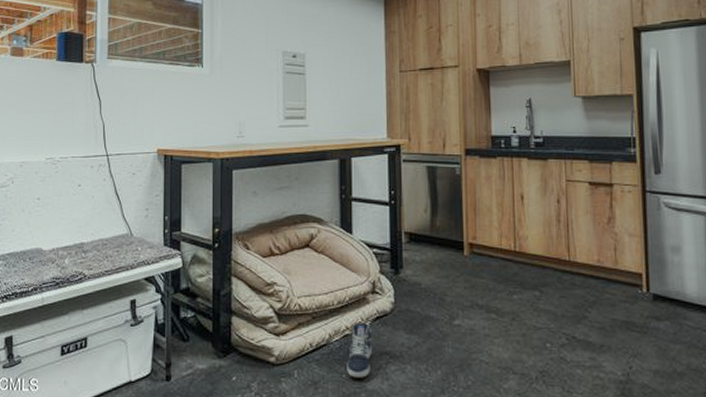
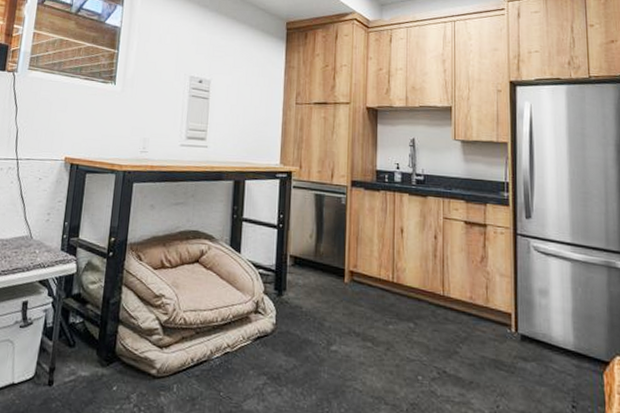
sneaker: present [347,323,373,378] -> none [225,341,253,398]

